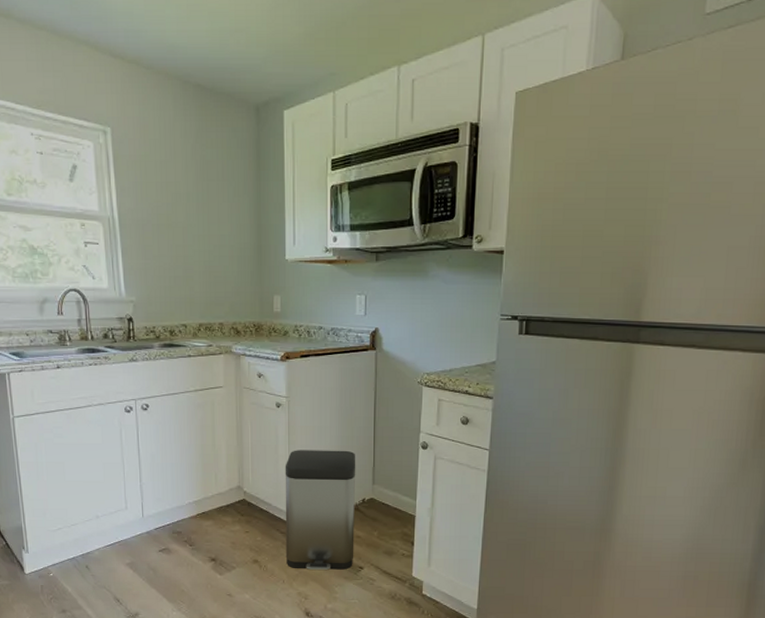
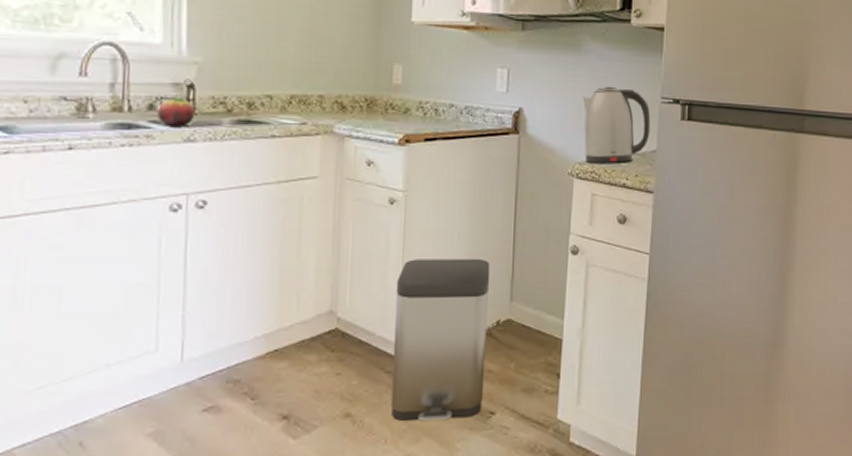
fruit: none [110,327,135,350] -> present [157,96,195,127]
kettle: none [429,306,491,374] -> present [582,86,651,164]

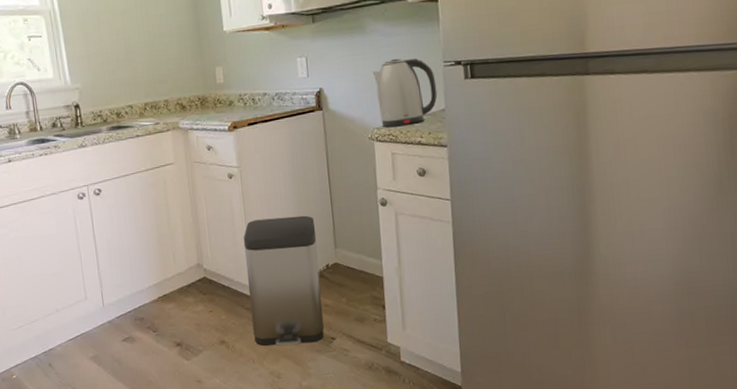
fruit: present [157,96,195,127] -> none [58,115,83,138]

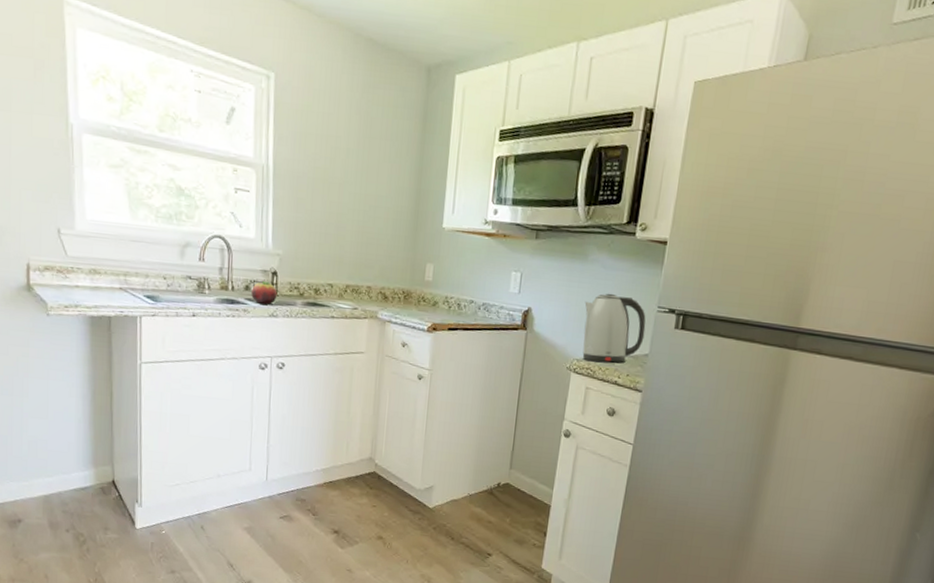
fruit: none [58,115,83,138] -> present [251,281,278,305]
pedal bin: present [243,215,325,347] -> none [412,425,495,555]

